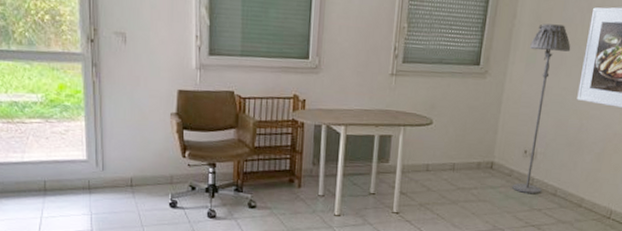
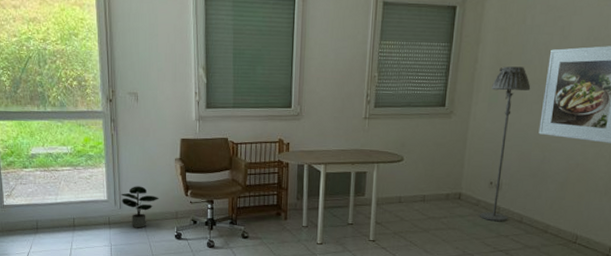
potted plant: none [104,144,151,194] -> present [121,186,160,228]

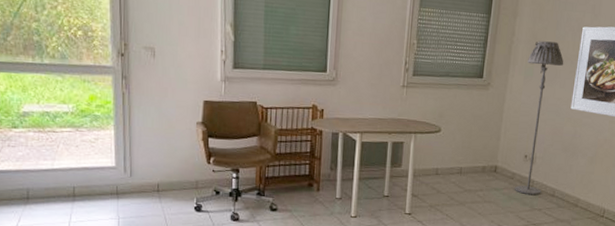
potted plant: present [121,186,160,228] -> none [132,151,178,199]

